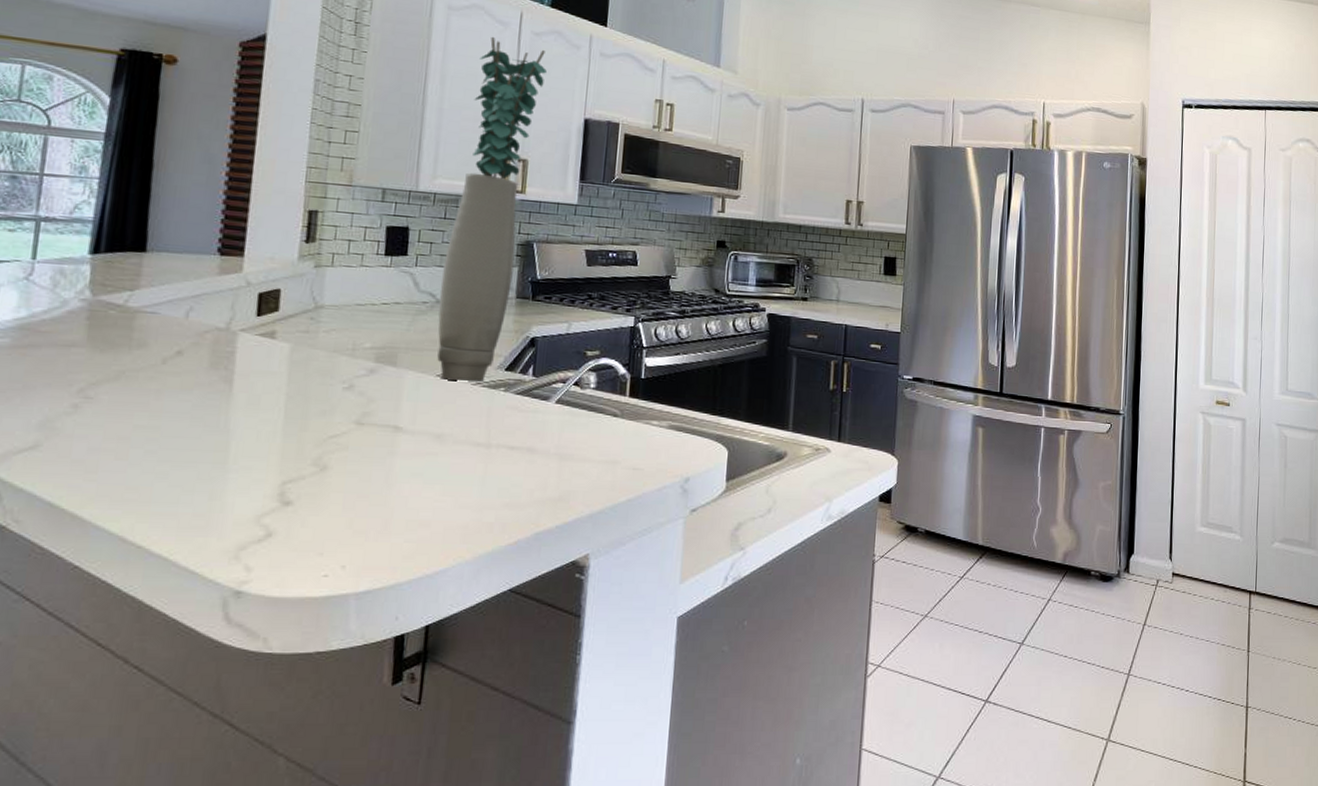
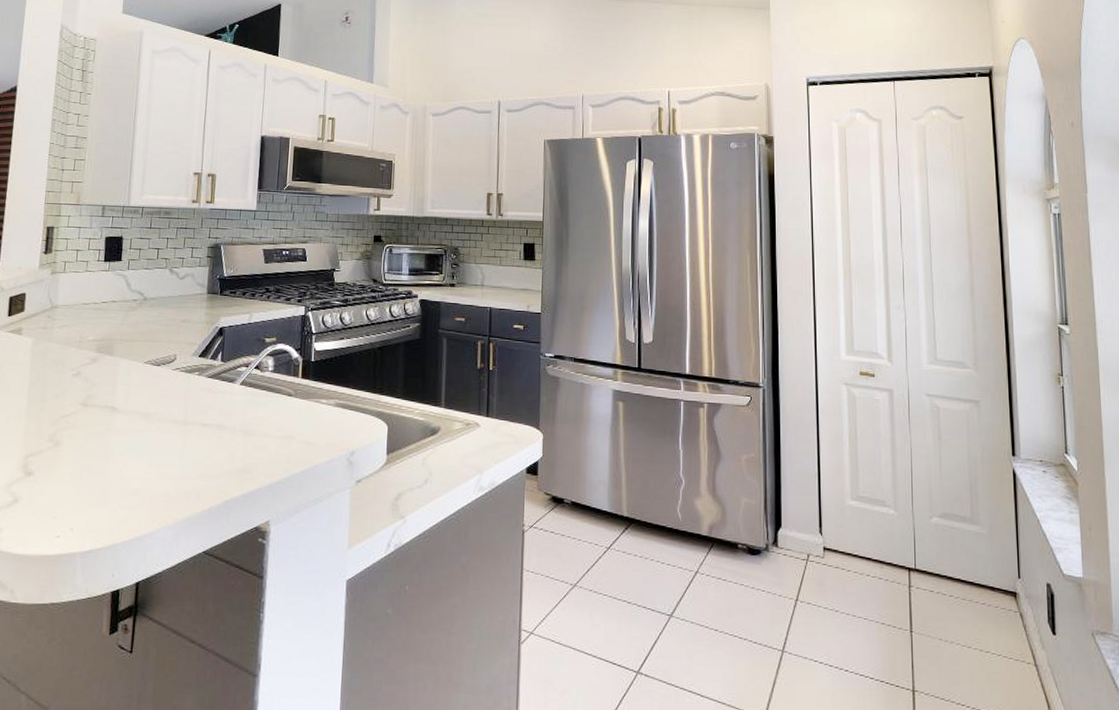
vase: present [437,36,547,383] -> none [145,72,230,368]

